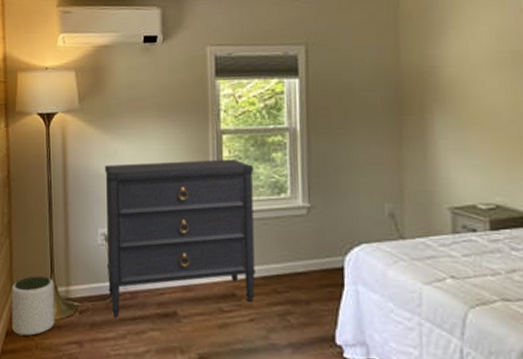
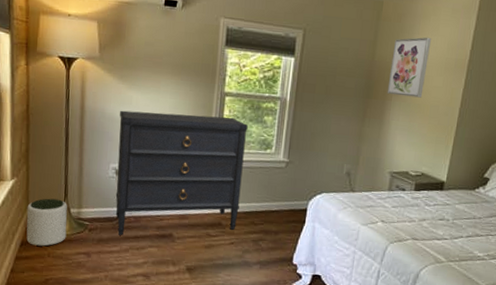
wall art: none [422,29,475,107] -> present [387,37,432,98]

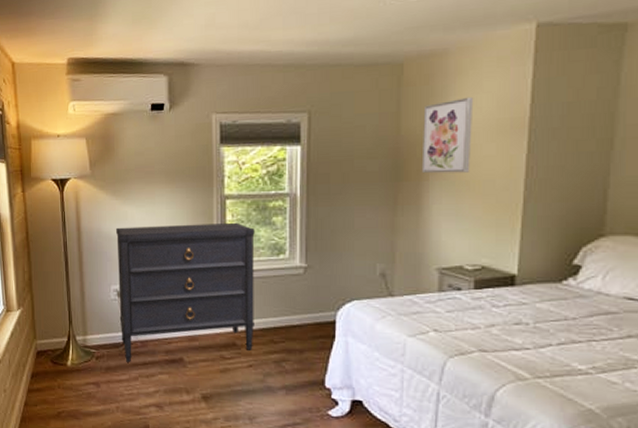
plant pot: present [26,198,67,247] -> none [34,326,74,378]

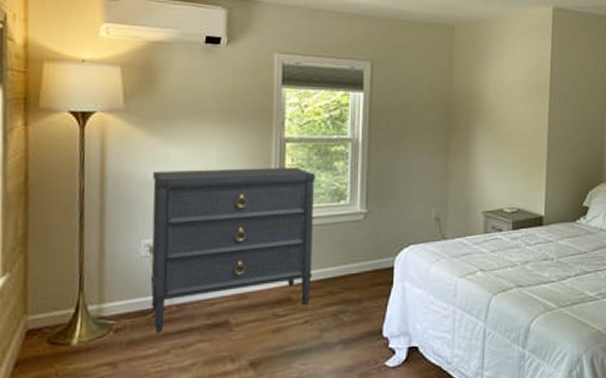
wall art: present [421,96,474,174] -> none [469,60,510,126]

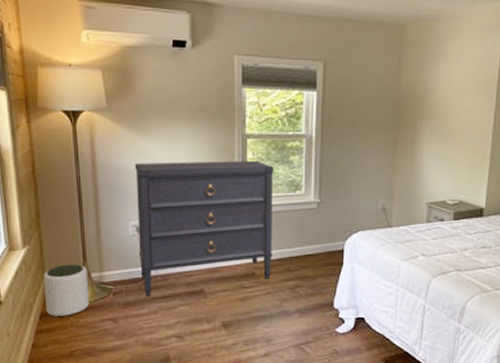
plant pot: none [23,295,84,364] -> present [43,264,90,316]

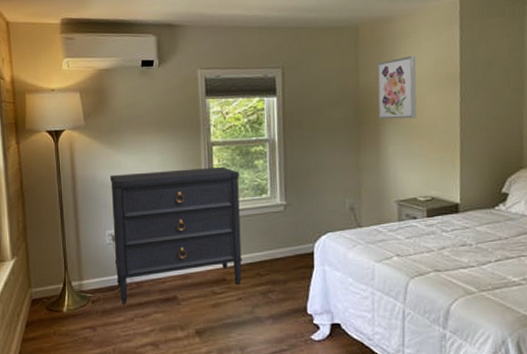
plant pot: present [43,264,90,316] -> none [29,273,70,325]
wall art: none [416,58,458,123] -> present [377,55,417,120]

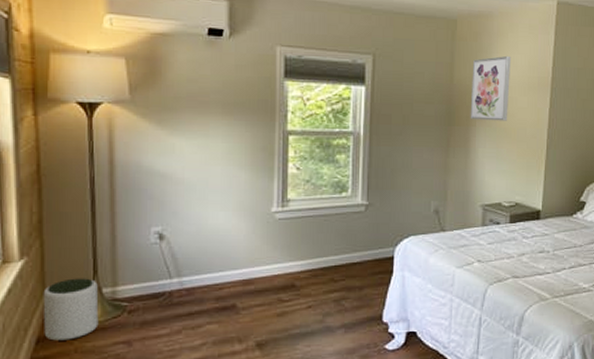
plant pot: none [29,273,70,325] -> present [43,278,99,341]
dresser: present [110,166,242,304] -> none [160,159,318,314]

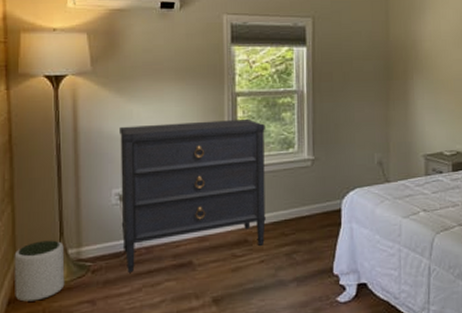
dresser: none [160,159,318,314] -> present [120,118,266,273]
wall art: present [470,55,512,121] -> none [406,11,444,74]

